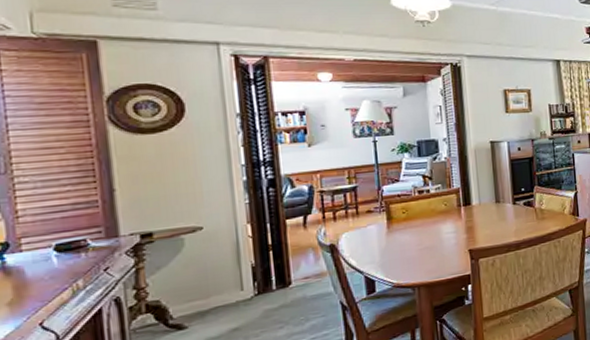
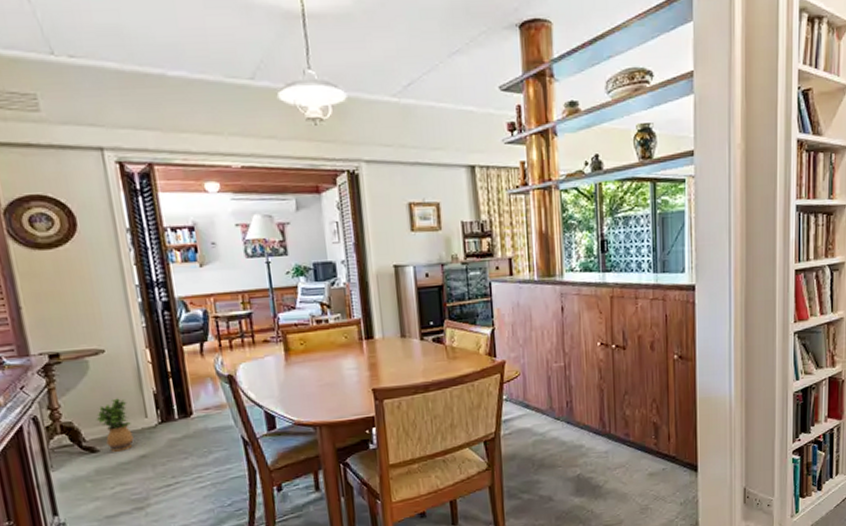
potted plant: none [187,273,226,328] -> present [96,398,134,452]

